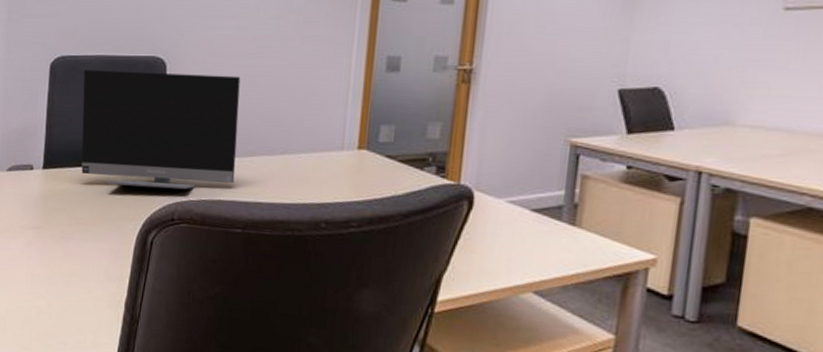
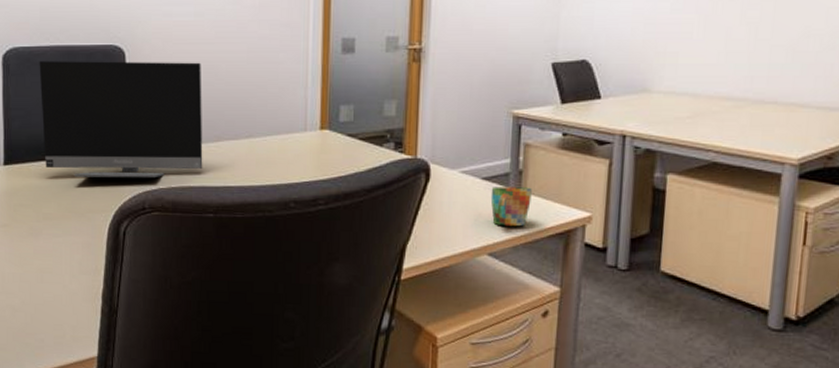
mug: none [539,219,588,265] -> present [490,187,532,227]

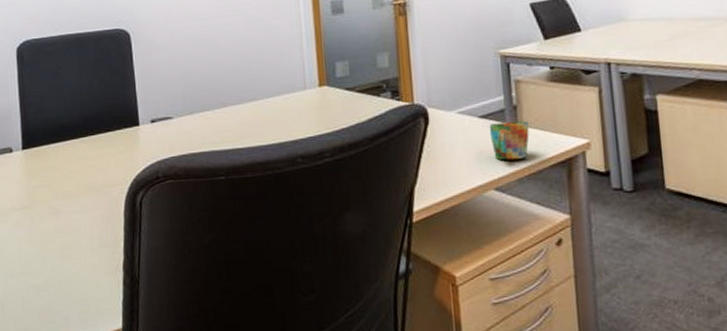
monitor: present [39,61,203,178] -> none [50,36,211,154]

